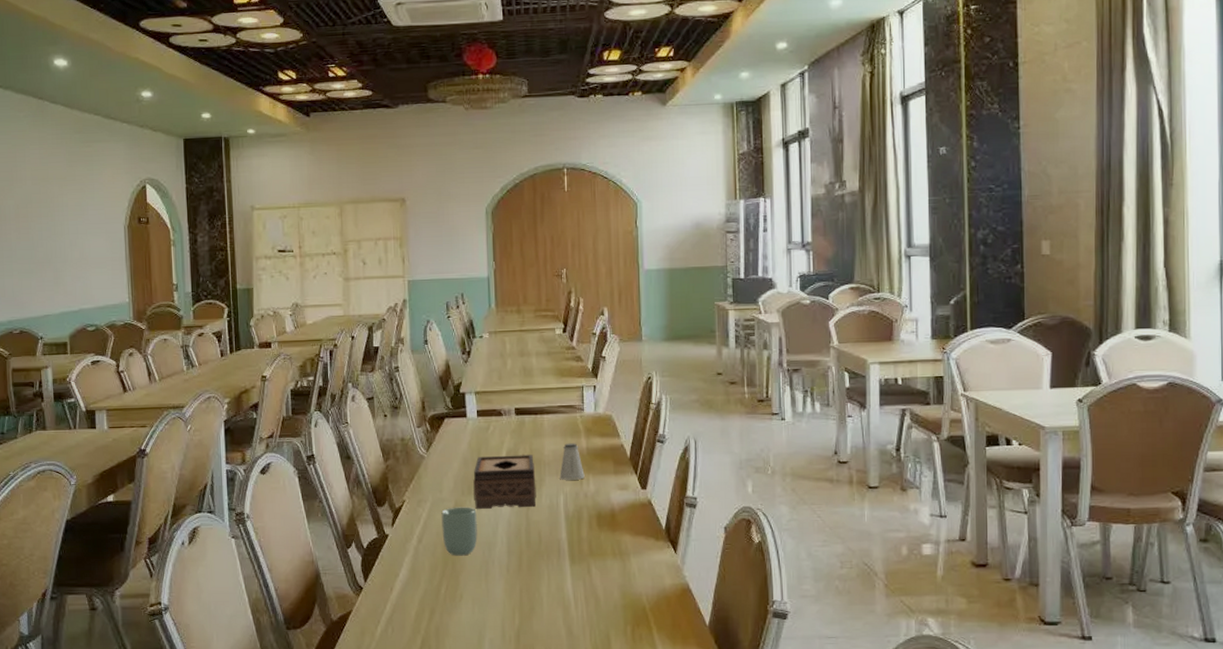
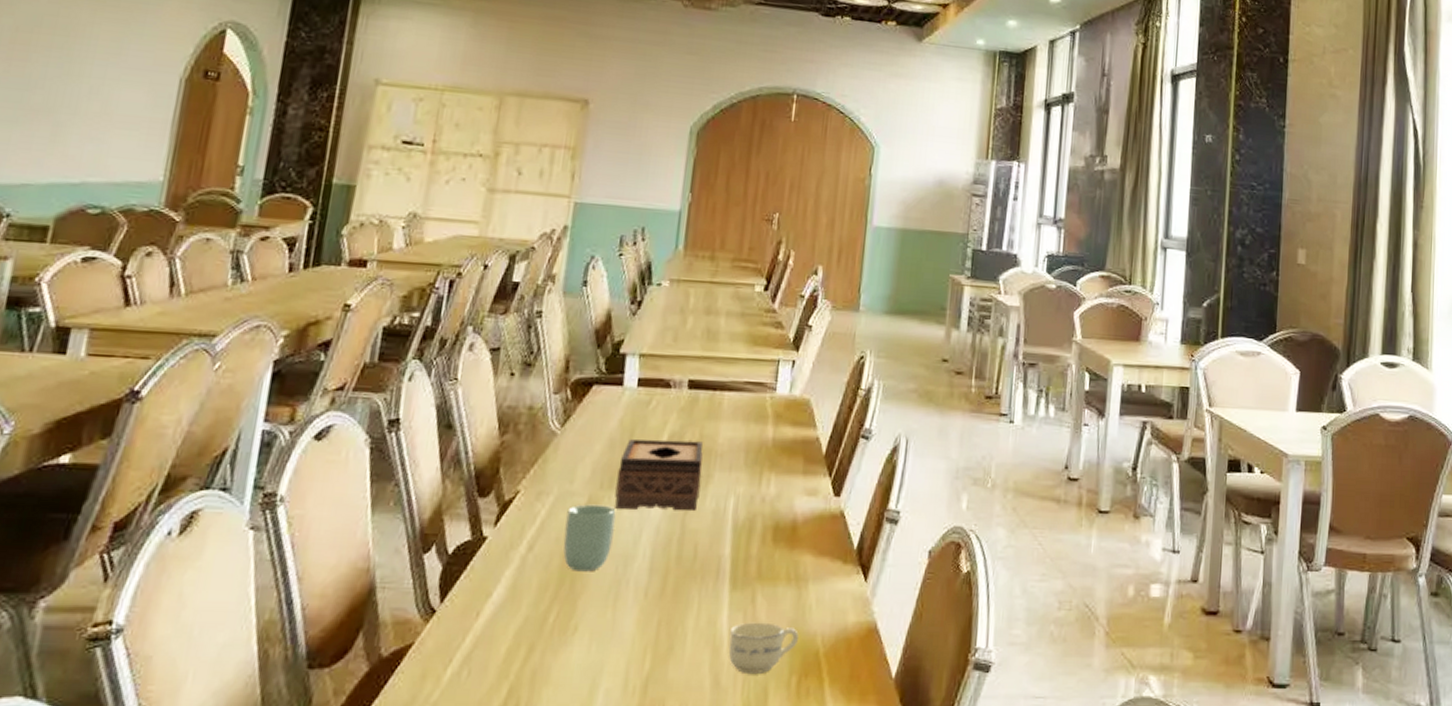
saltshaker: present [560,443,585,480] -> none [733,430,766,479]
cup: none [575,587,628,625] -> present [728,622,799,673]

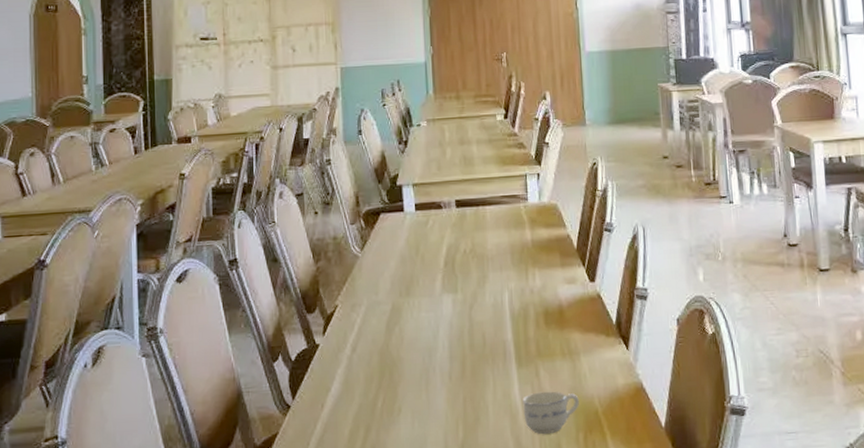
cup: present [563,504,616,572] -> none [377,309,417,365]
tissue box: present [615,439,703,512] -> none [412,249,480,312]

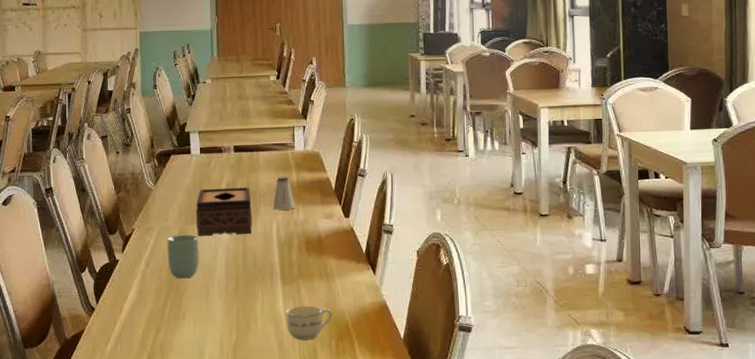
cup: none [377,309,417,365] -> present [167,234,199,279]
tissue box: none [412,249,480,312] -> present [196,187,252,237]
saltshaker: none [504,235,530,276] -> present [273,177,295,210]

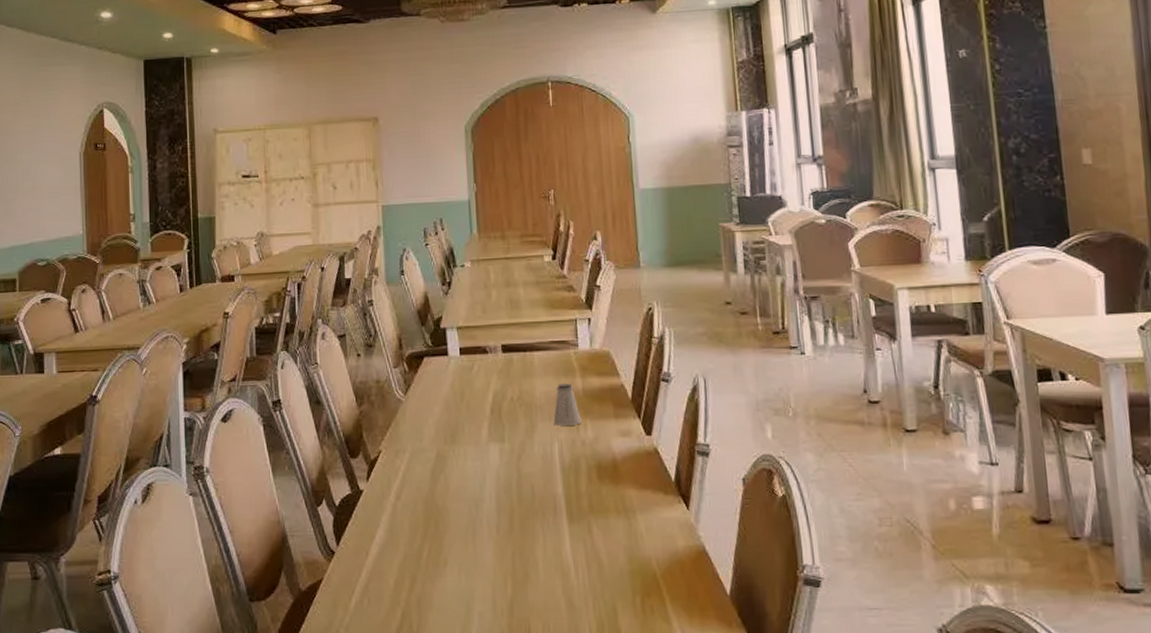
cup: present [167,234,199,279] -> none [422,457,463,514]
tissue box: present [196,187,252,237] -> none [457,397,528,461]
cup: present [286,305,333,340] -> none [575,550,636,595]

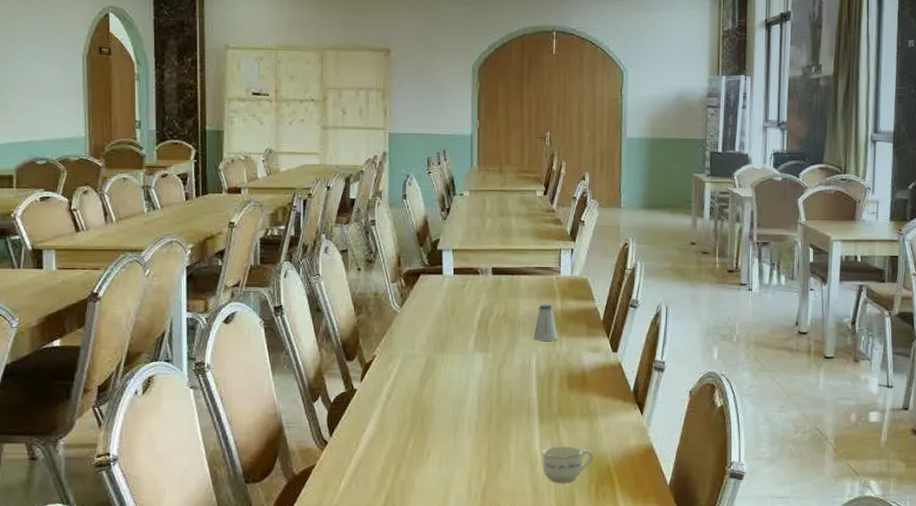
cup: none [575,550,636,595] -> present [542,446,594,483]

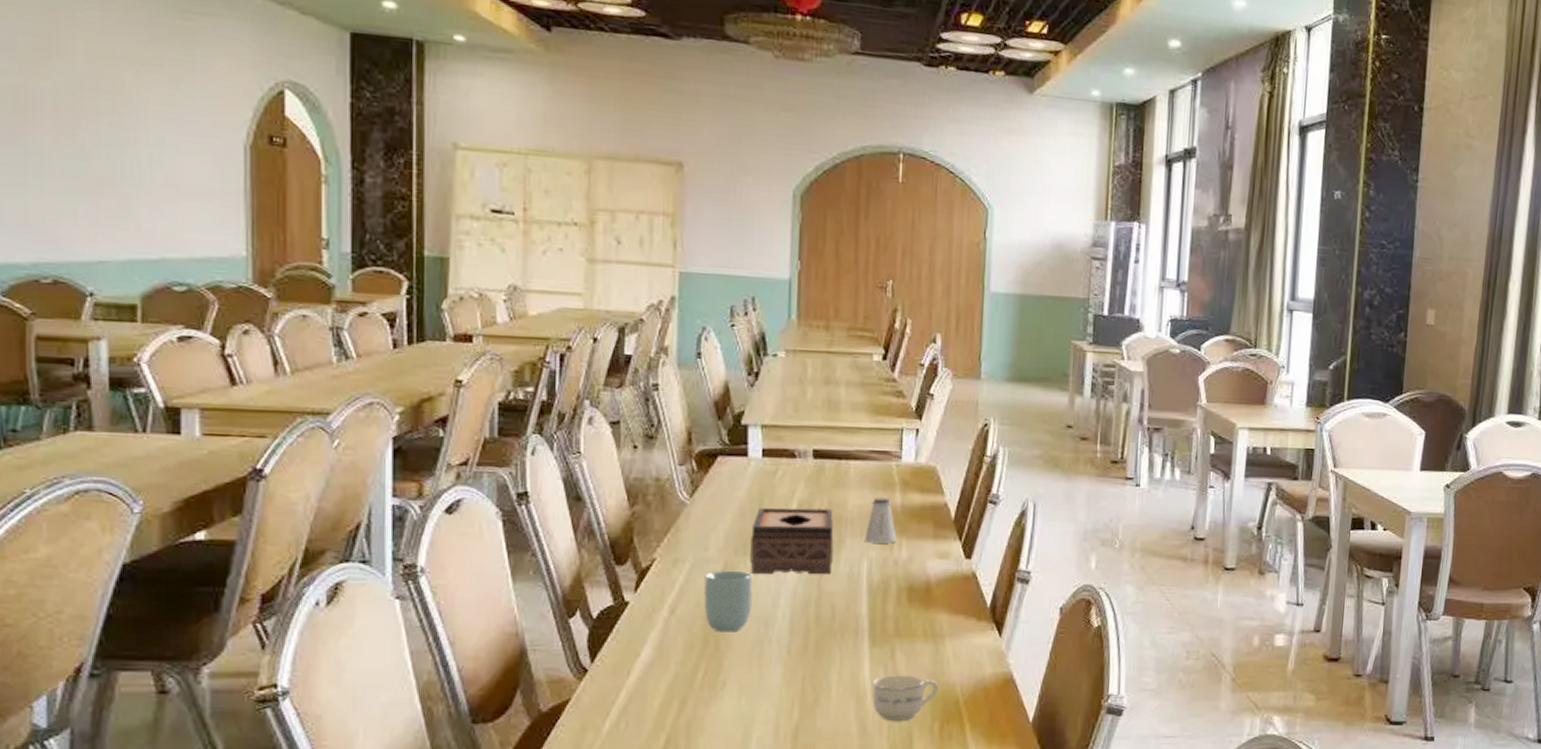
cup: none [412,363,448,413] -> present [704,570,753,632]
tissue box: none [446,314,510,367] -> present [750,507,834,575]

